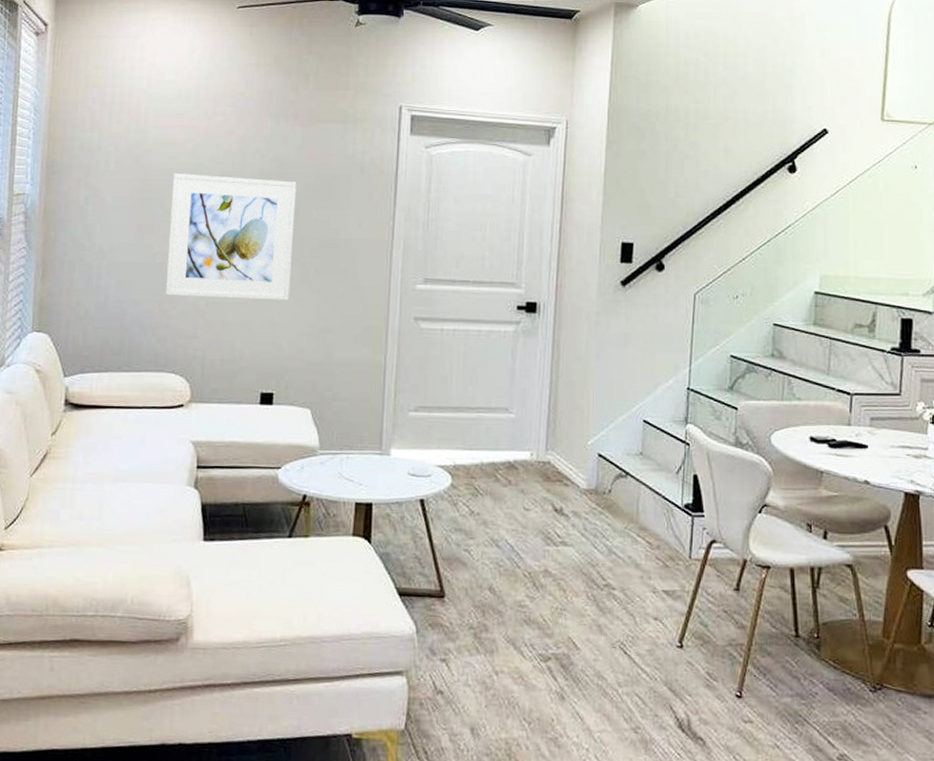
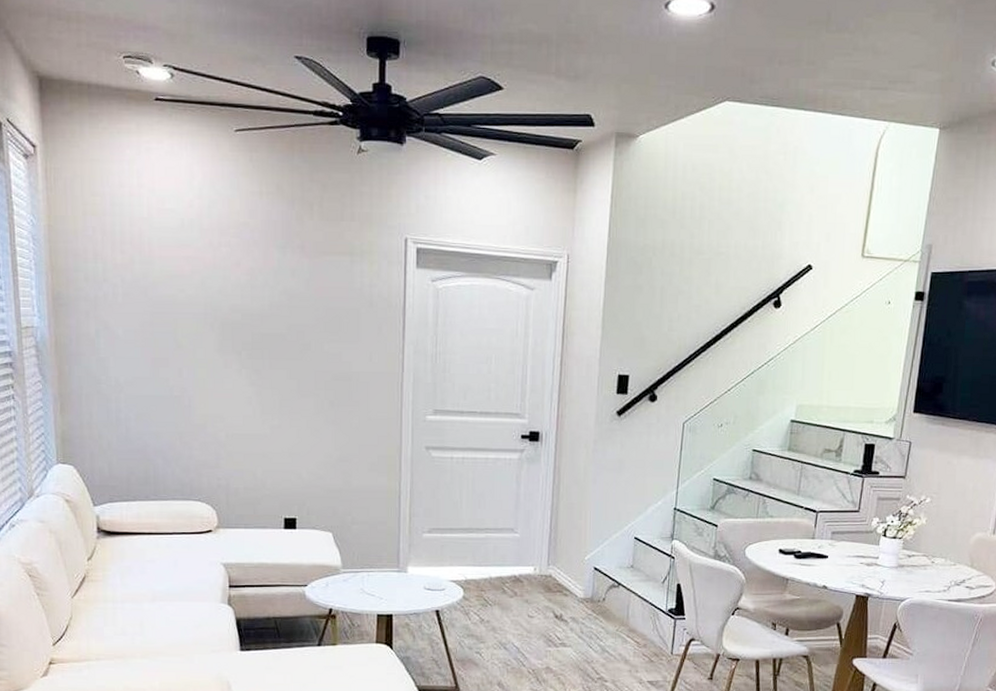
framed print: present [165,173,297,300] -> none [182,306,307,431]

